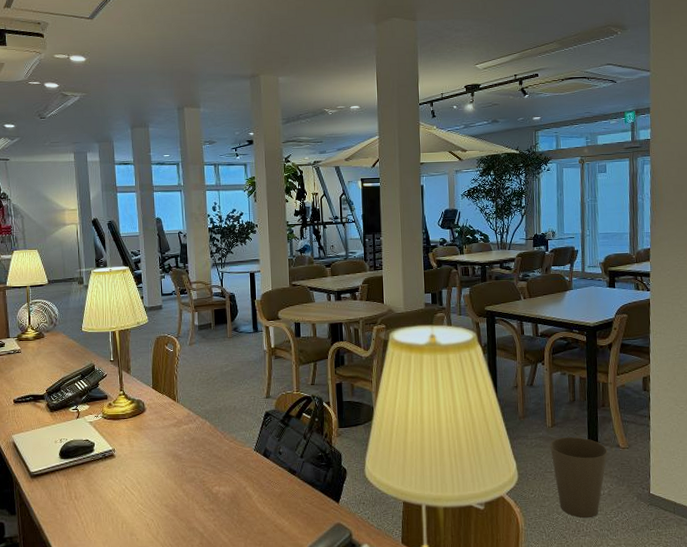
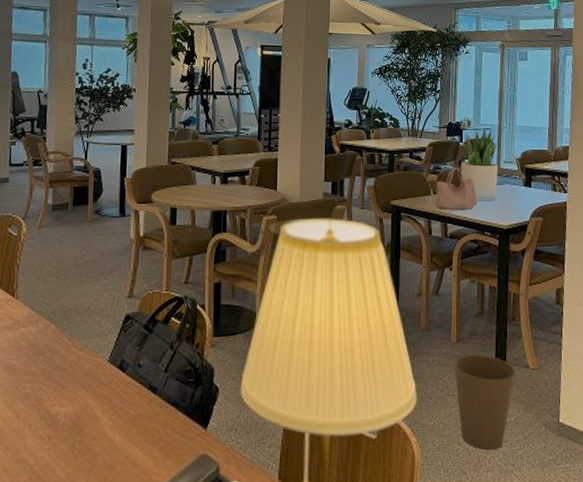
handbag: none [526,274,565,312] -> present [435,168,478,210]
planter: none [547,237,583,303] -> present [461,128,498,202]

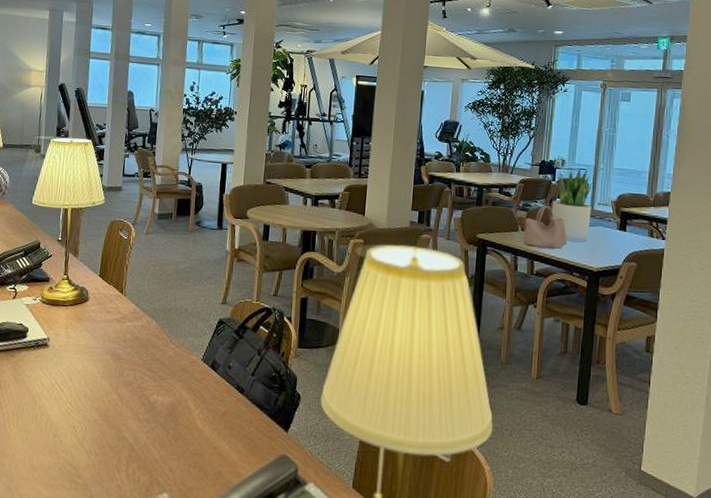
trash bin: present [454,354,517,451] -> none [532,392,598,489]

